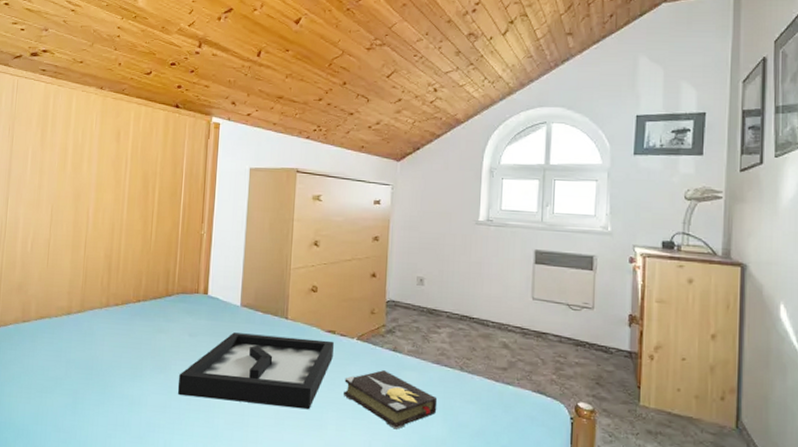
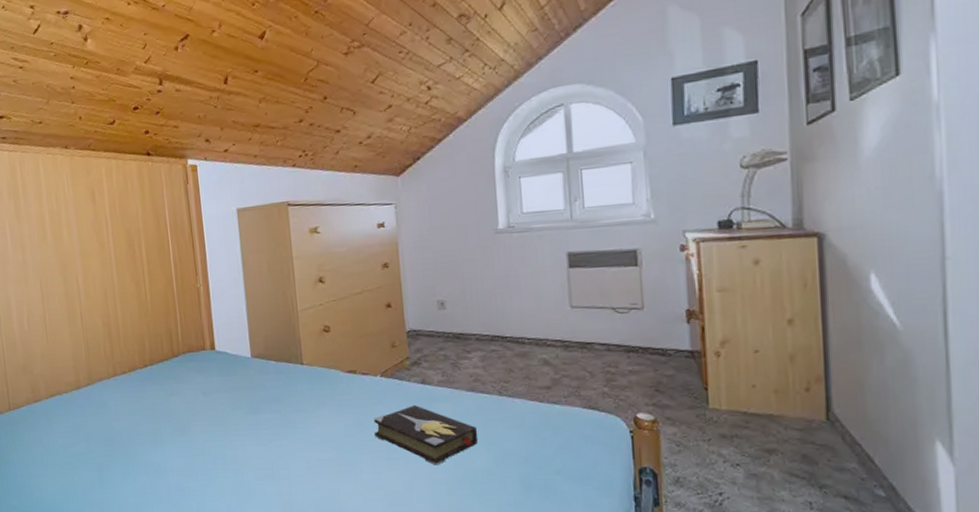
decorative tray: present [178,332,334,410] -> none [200,381,358,457]

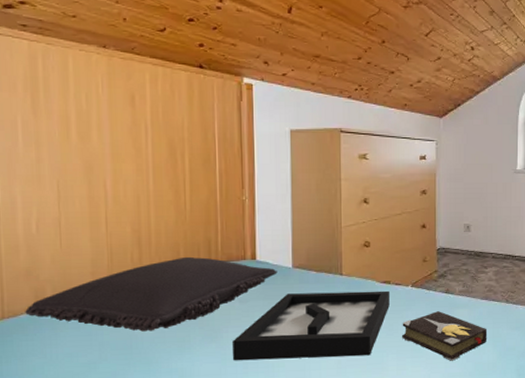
pillow: none [25,348,237,424] -> present [25,256,278,332]
decorative tray: none [200,381,358,457] -> present [233,290,390,361]

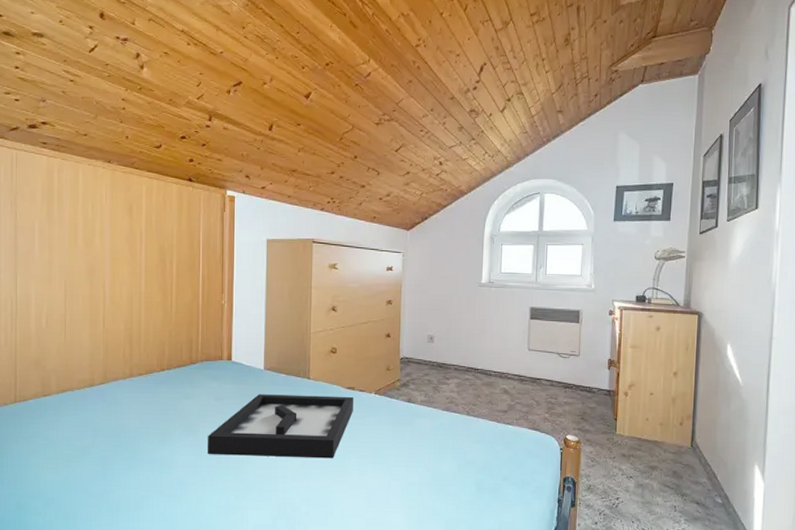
pillow: present [25,256,278,332] -> none [33,354,251,422]
hardback book: present [402,311,488,361] -> none [364,419,448,470]

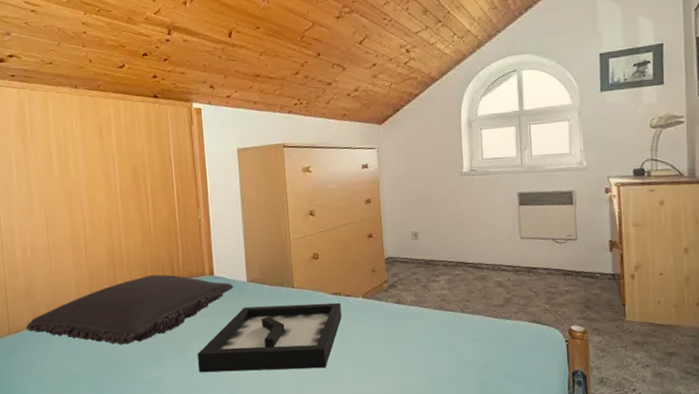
pillow: none [33,354,251,422] -> present [26,274,234,345]

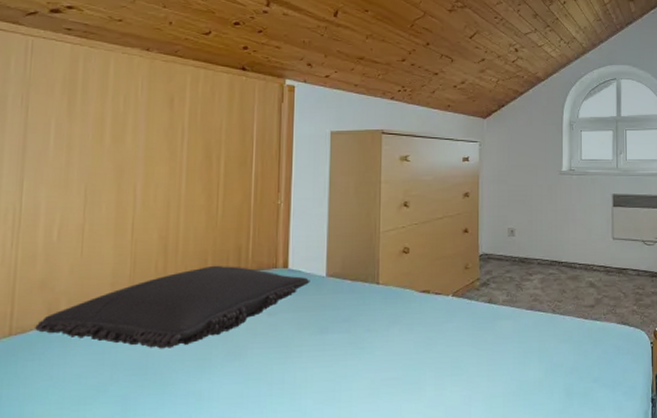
decorative tray: present [198,302,342,373] -> none [257,300,429,381]

